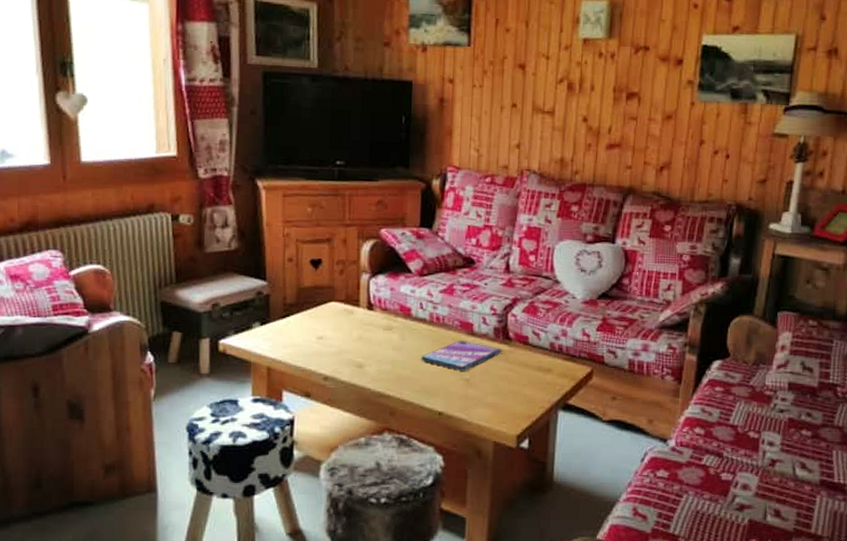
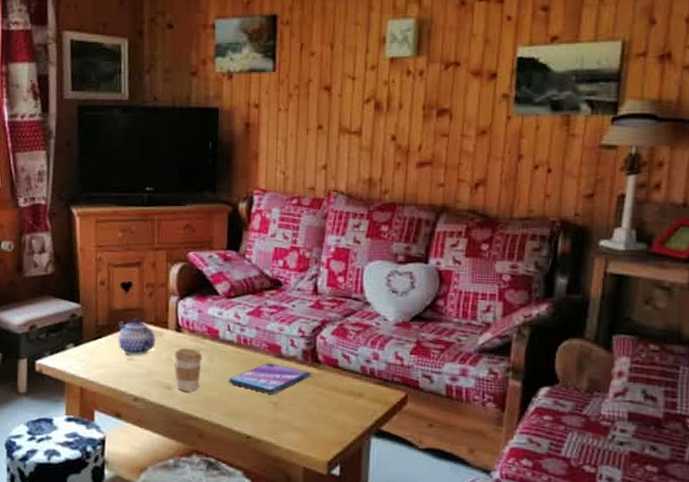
teapot: none [306,296,347,335] -> present [117,318,156,356]
coffee cup: none [365,325,395,370] -> present [174,347,203,392]

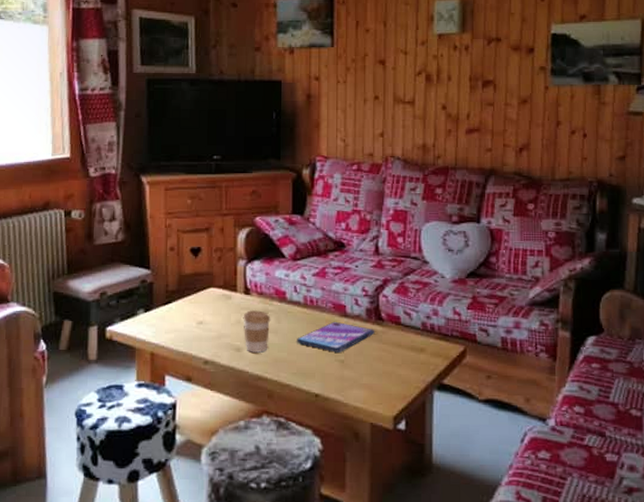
teapot: present [117,318,156,356] -> none [187,282,225,319]

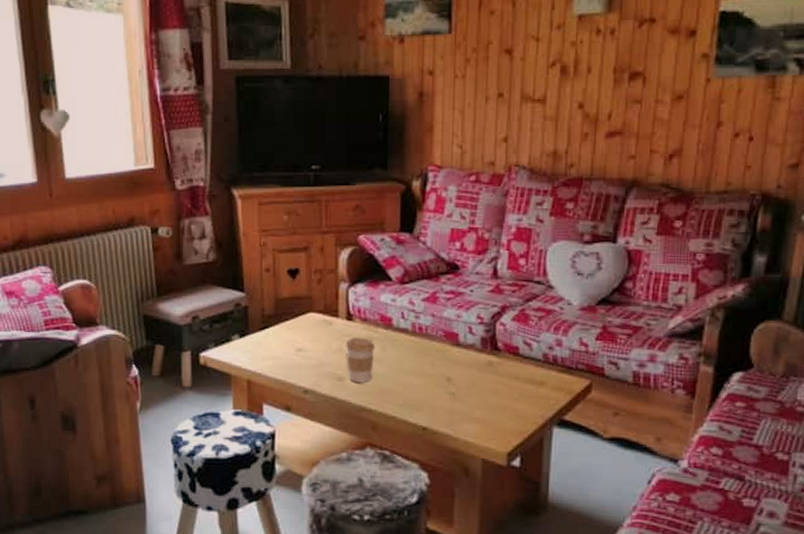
video game case: present [297,321,375,352] -> none [403,350,490,384]

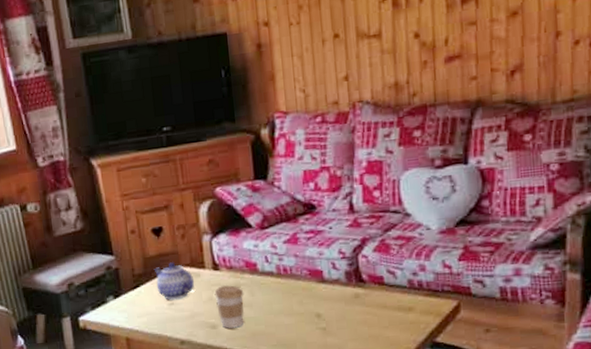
teapot: none [285,307,326,346] -> present [153,262,195,300]

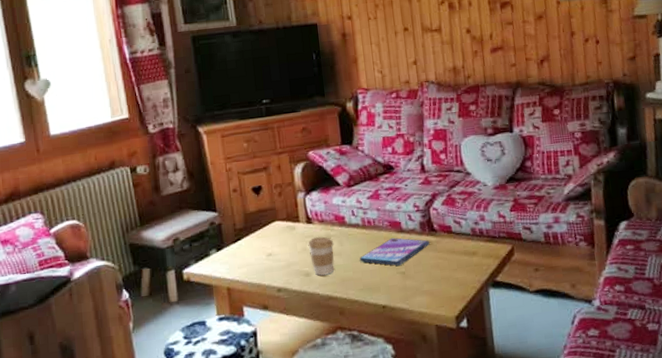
teapot: present [153,262,195,300] -> none [253,217,291,252]
video game case: none [273,288,357,320] -> present [360,237,430,266]

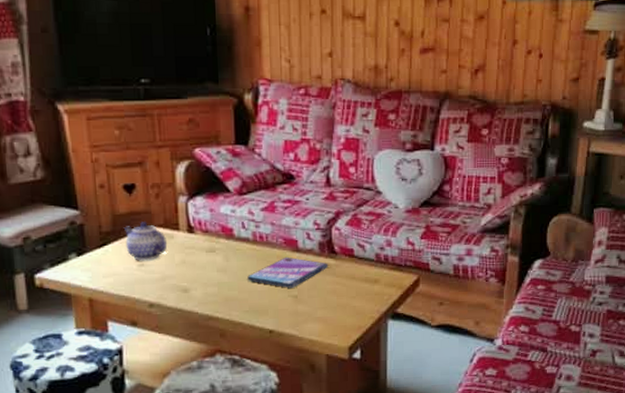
teapot: none [253,217,291,252] -> present [123,222,168,261]
coffee cup: present [308,236,335,276] -> none [188,248,219,293]

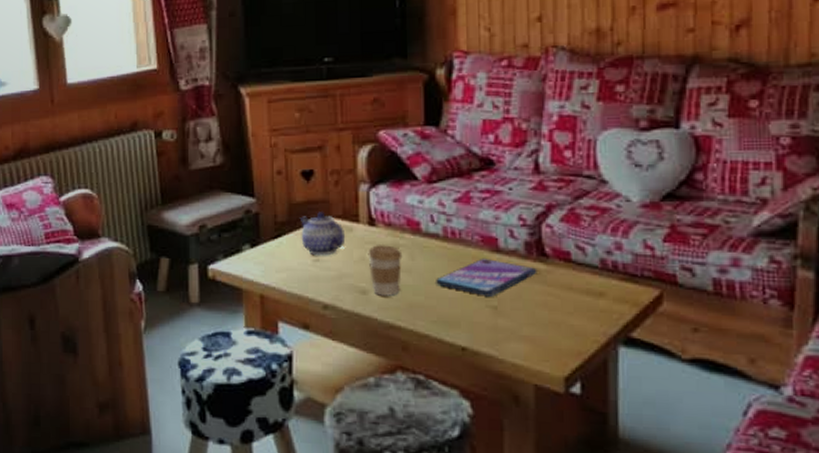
coffee cup: none [188,248,219,293] -> present [368,243,403,296]

